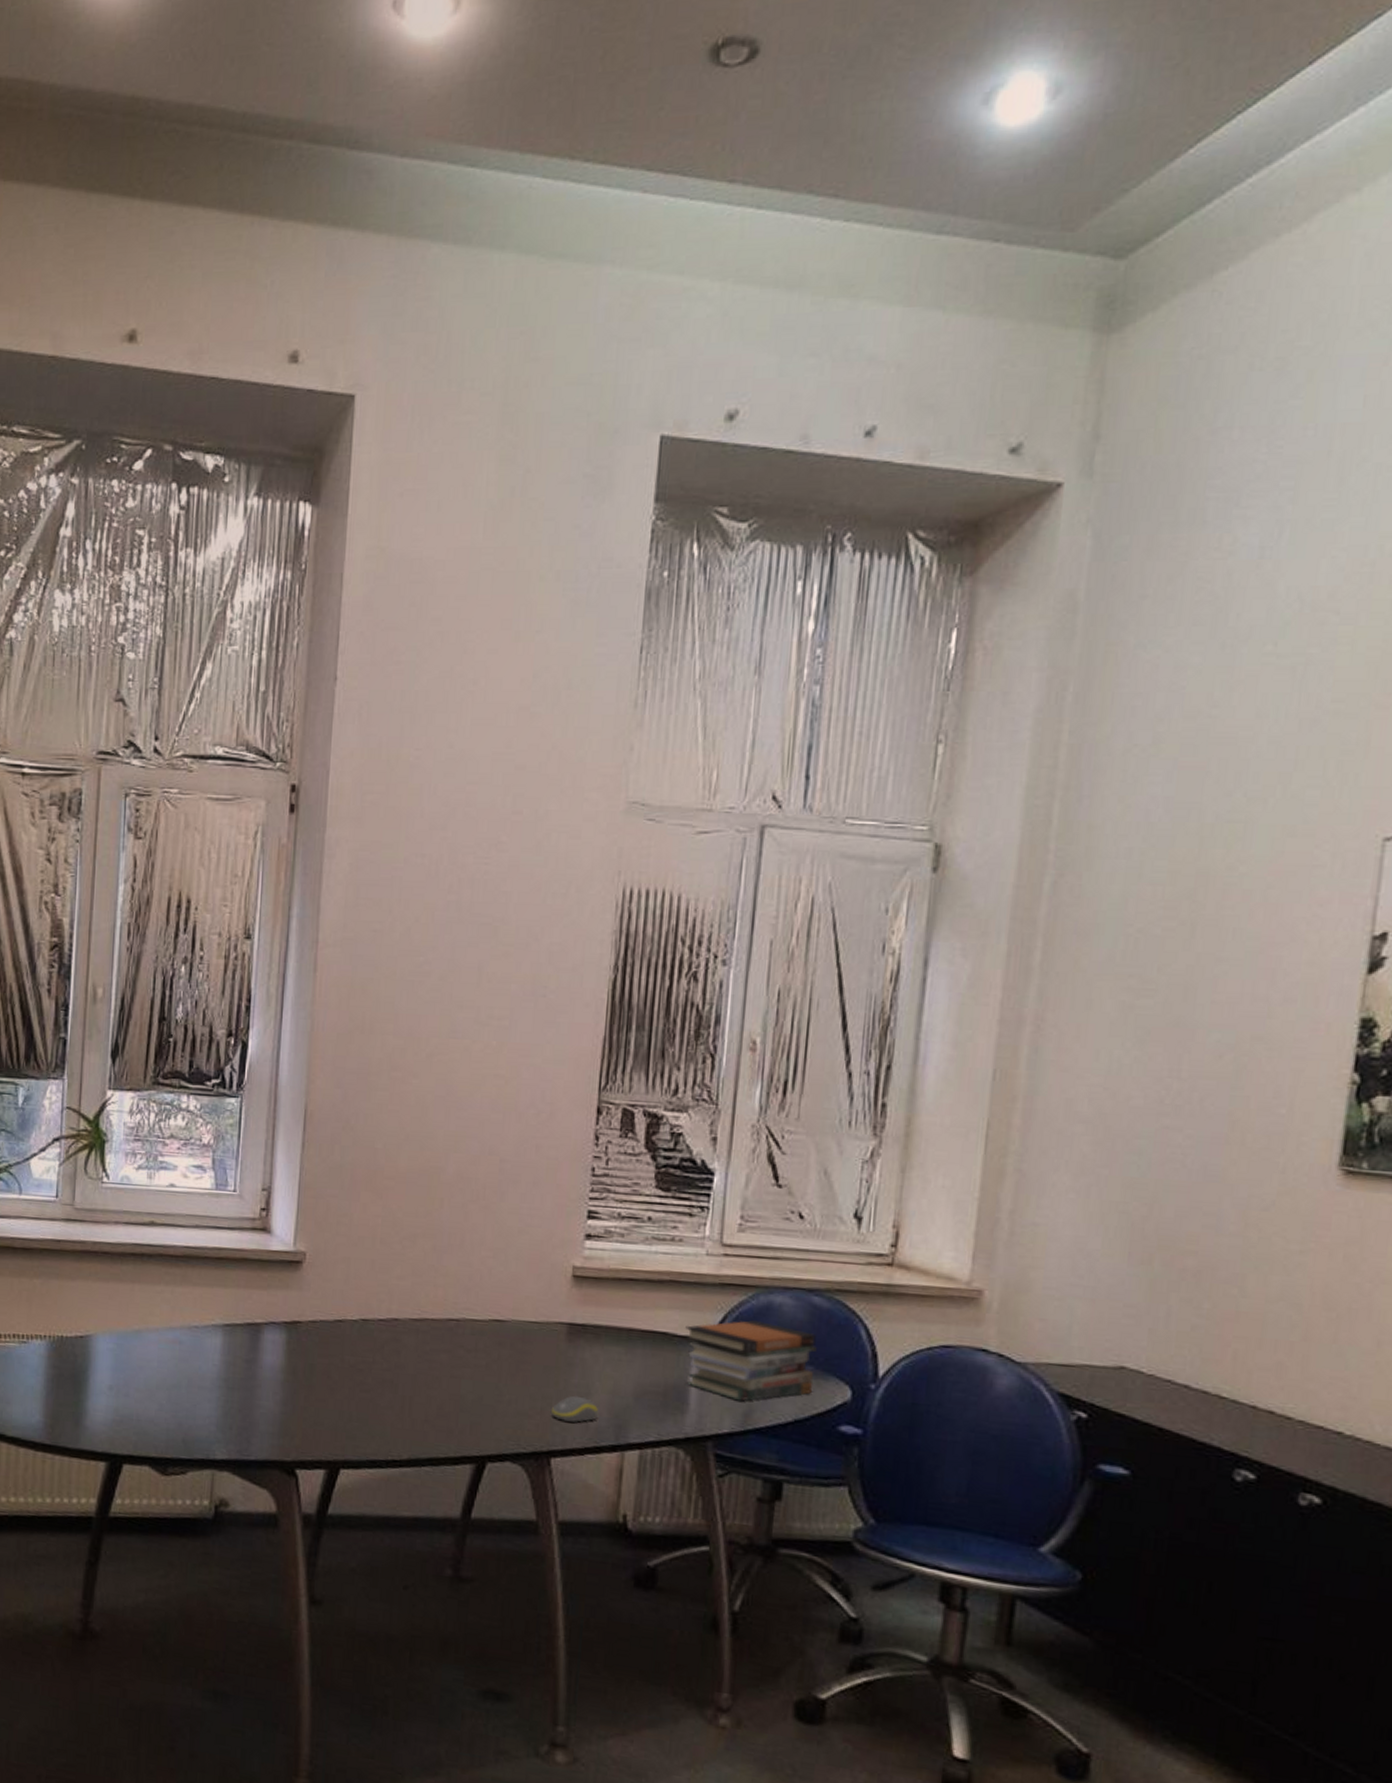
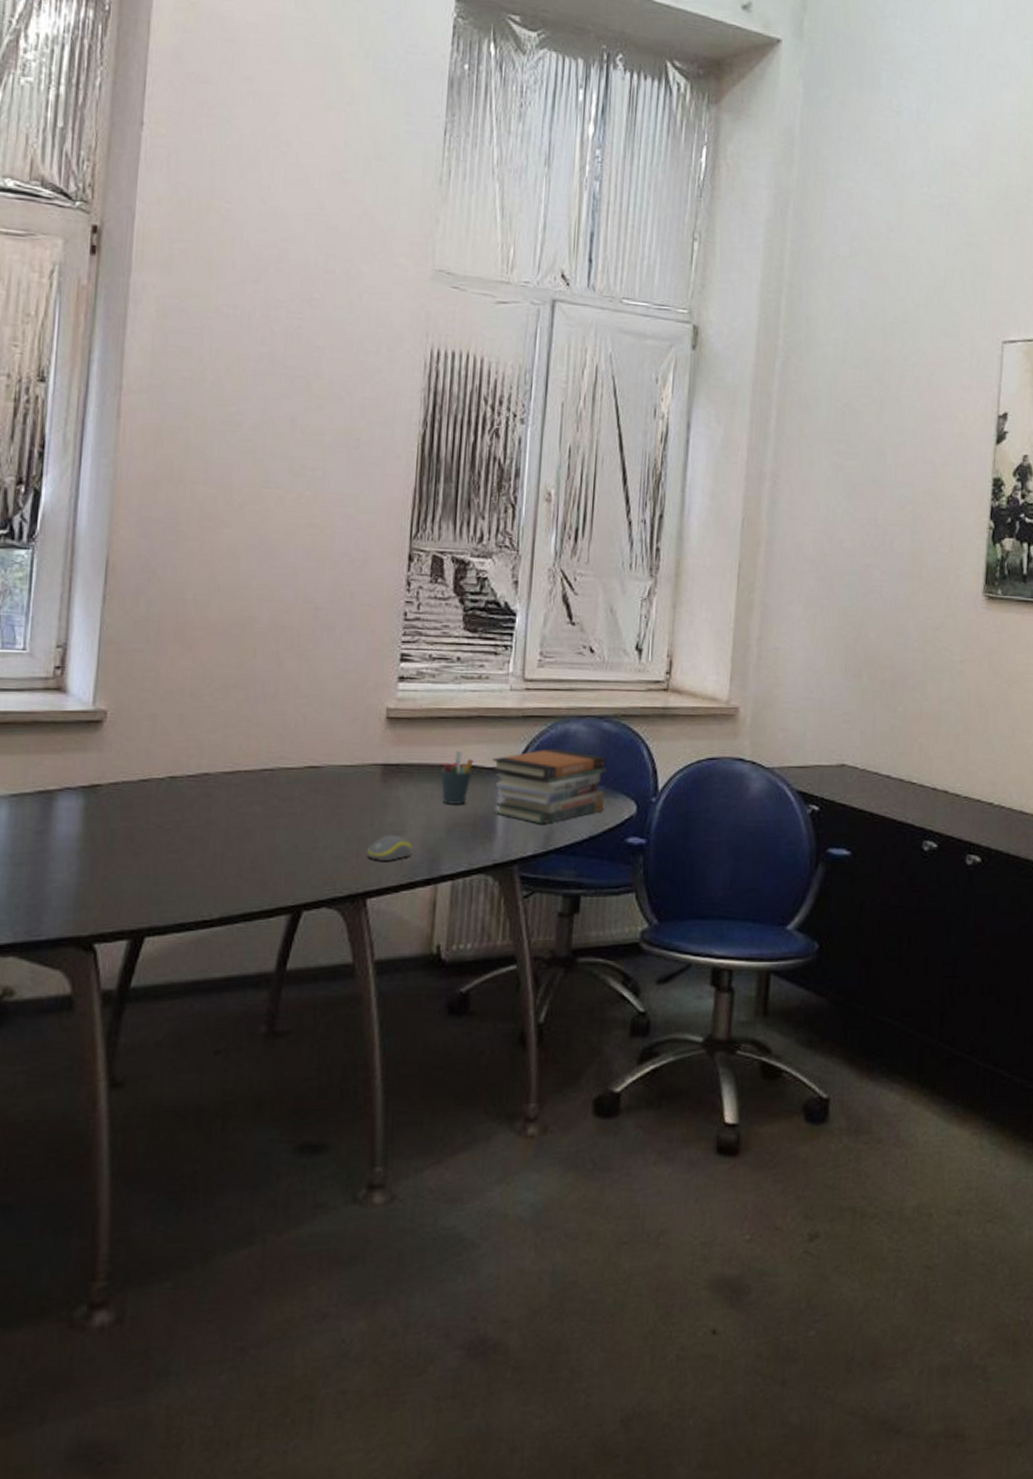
pen holder: none [629,1315,666,1372] -> present [440,751,475,804]

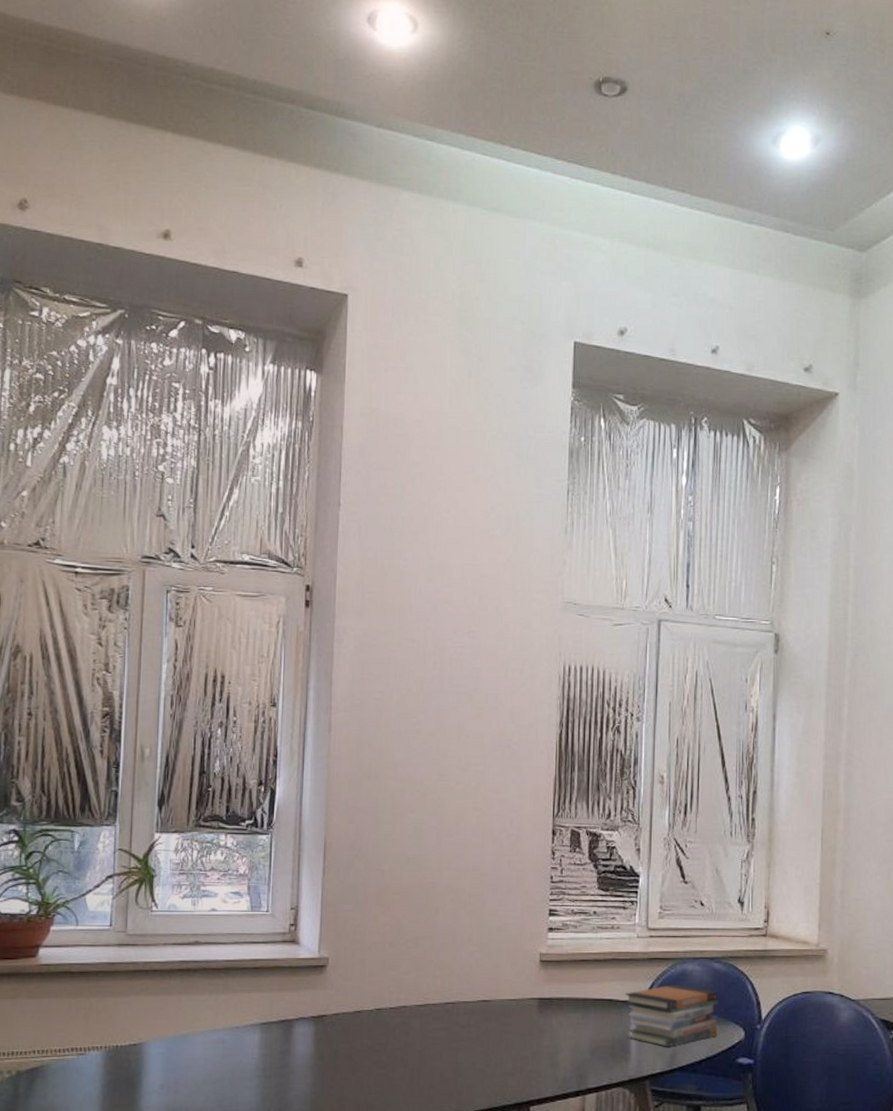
computer mouse: present [367,834,412,861] -> none [529,1055,564,1076]
pen holder: present [440,751,475,804] -> none [584,987,611,1031]

